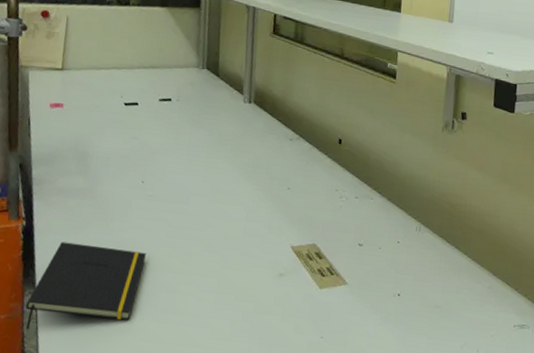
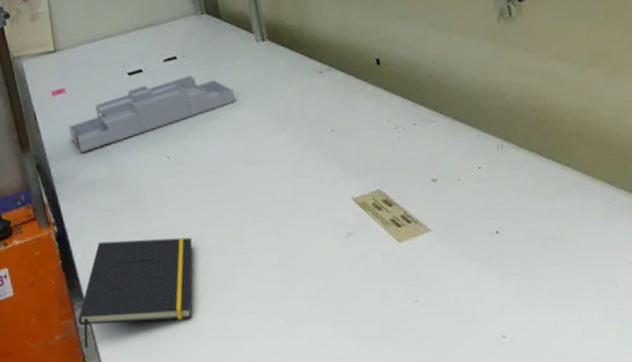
desk organizer: none [58,116,215,163] -> present [69,75,236,153]

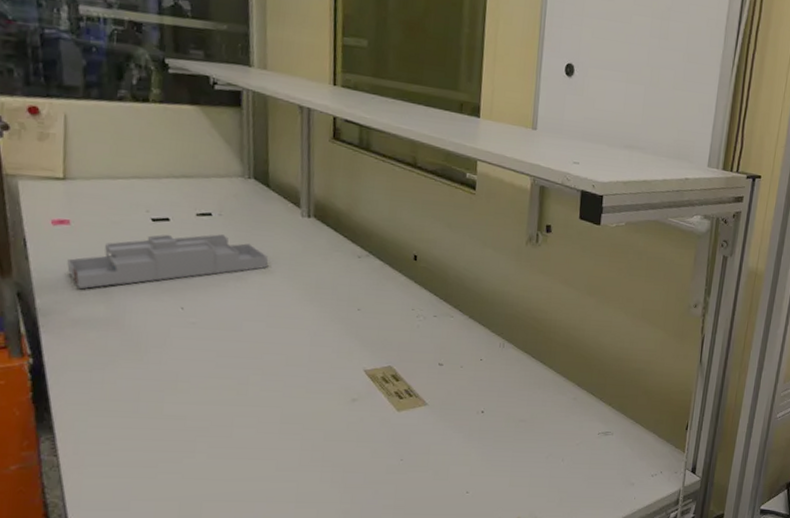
notepad: present [78,237,193,349] -> none [42,379,193,480]

